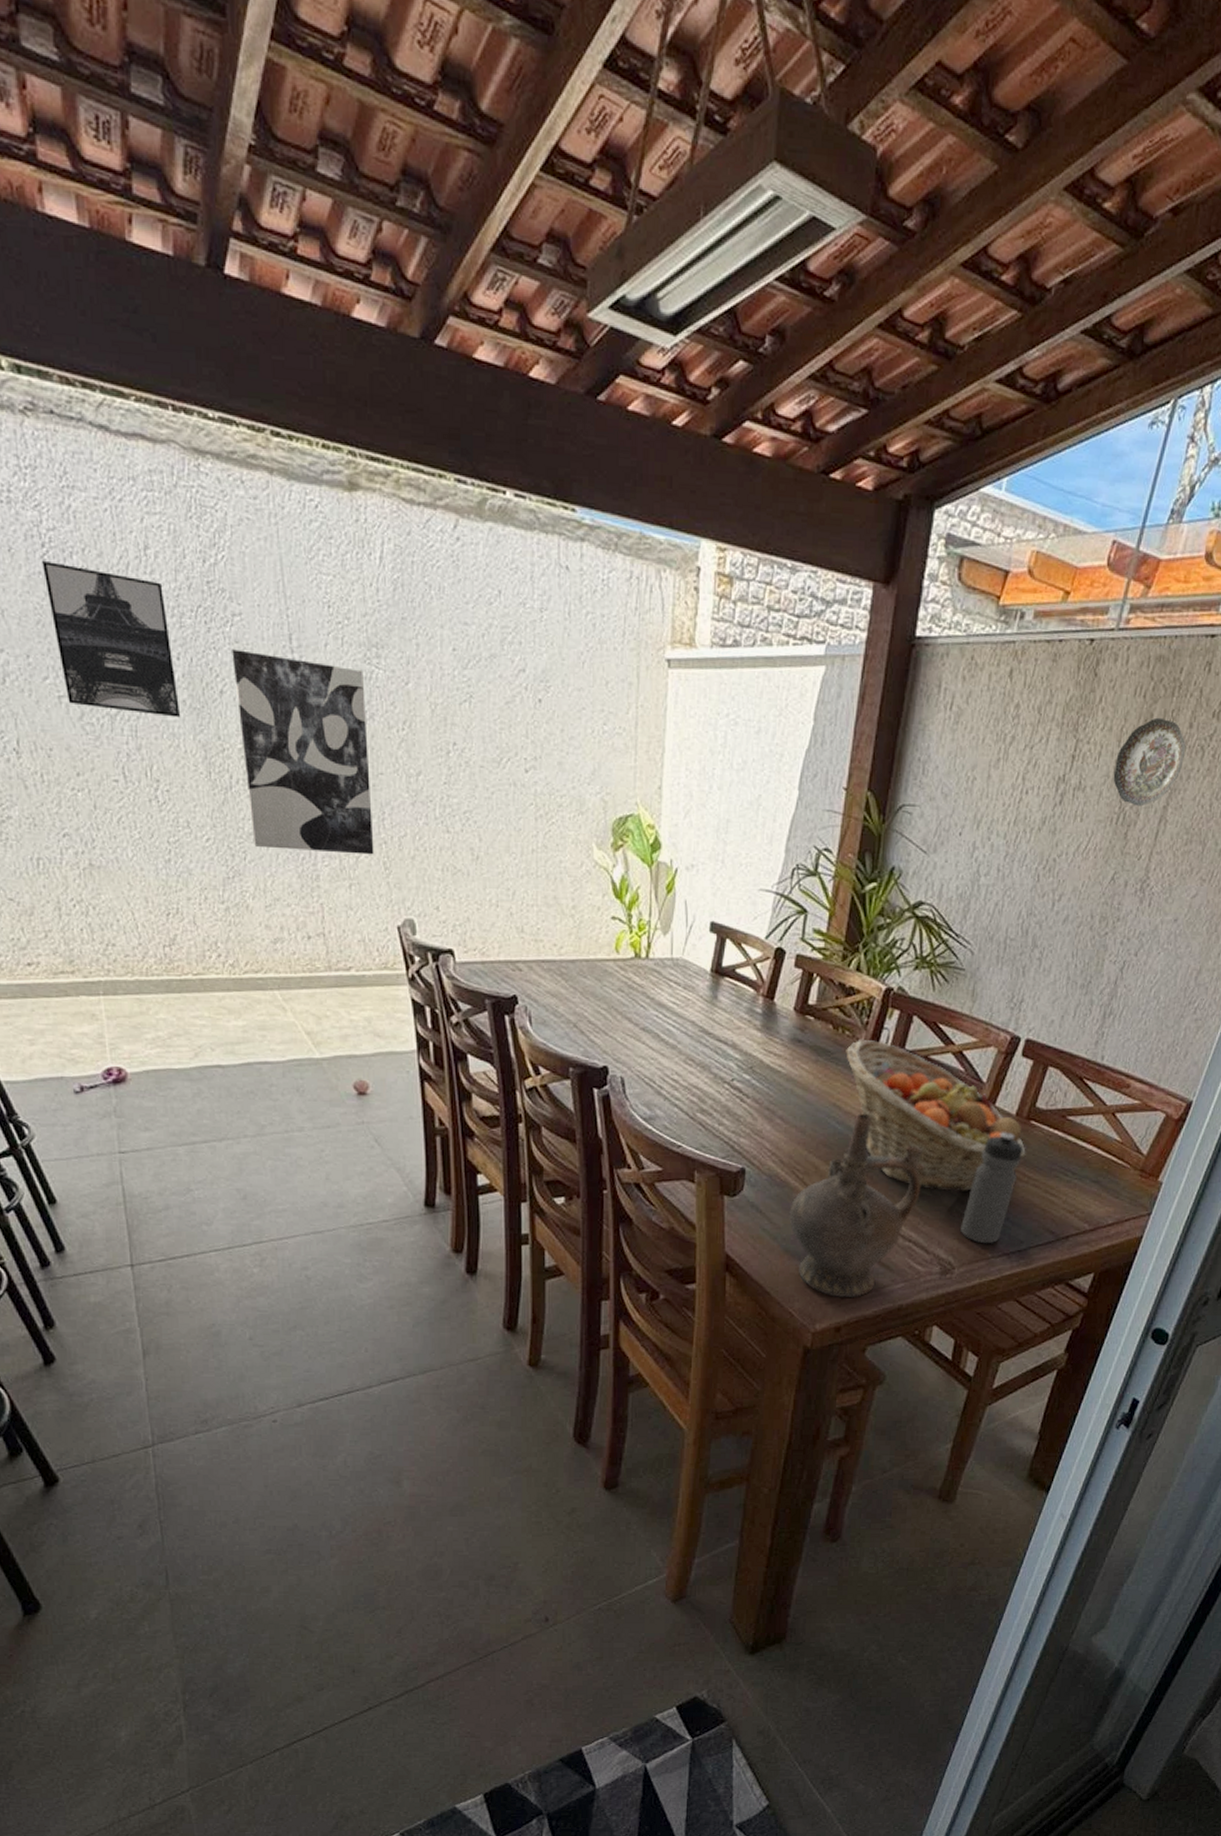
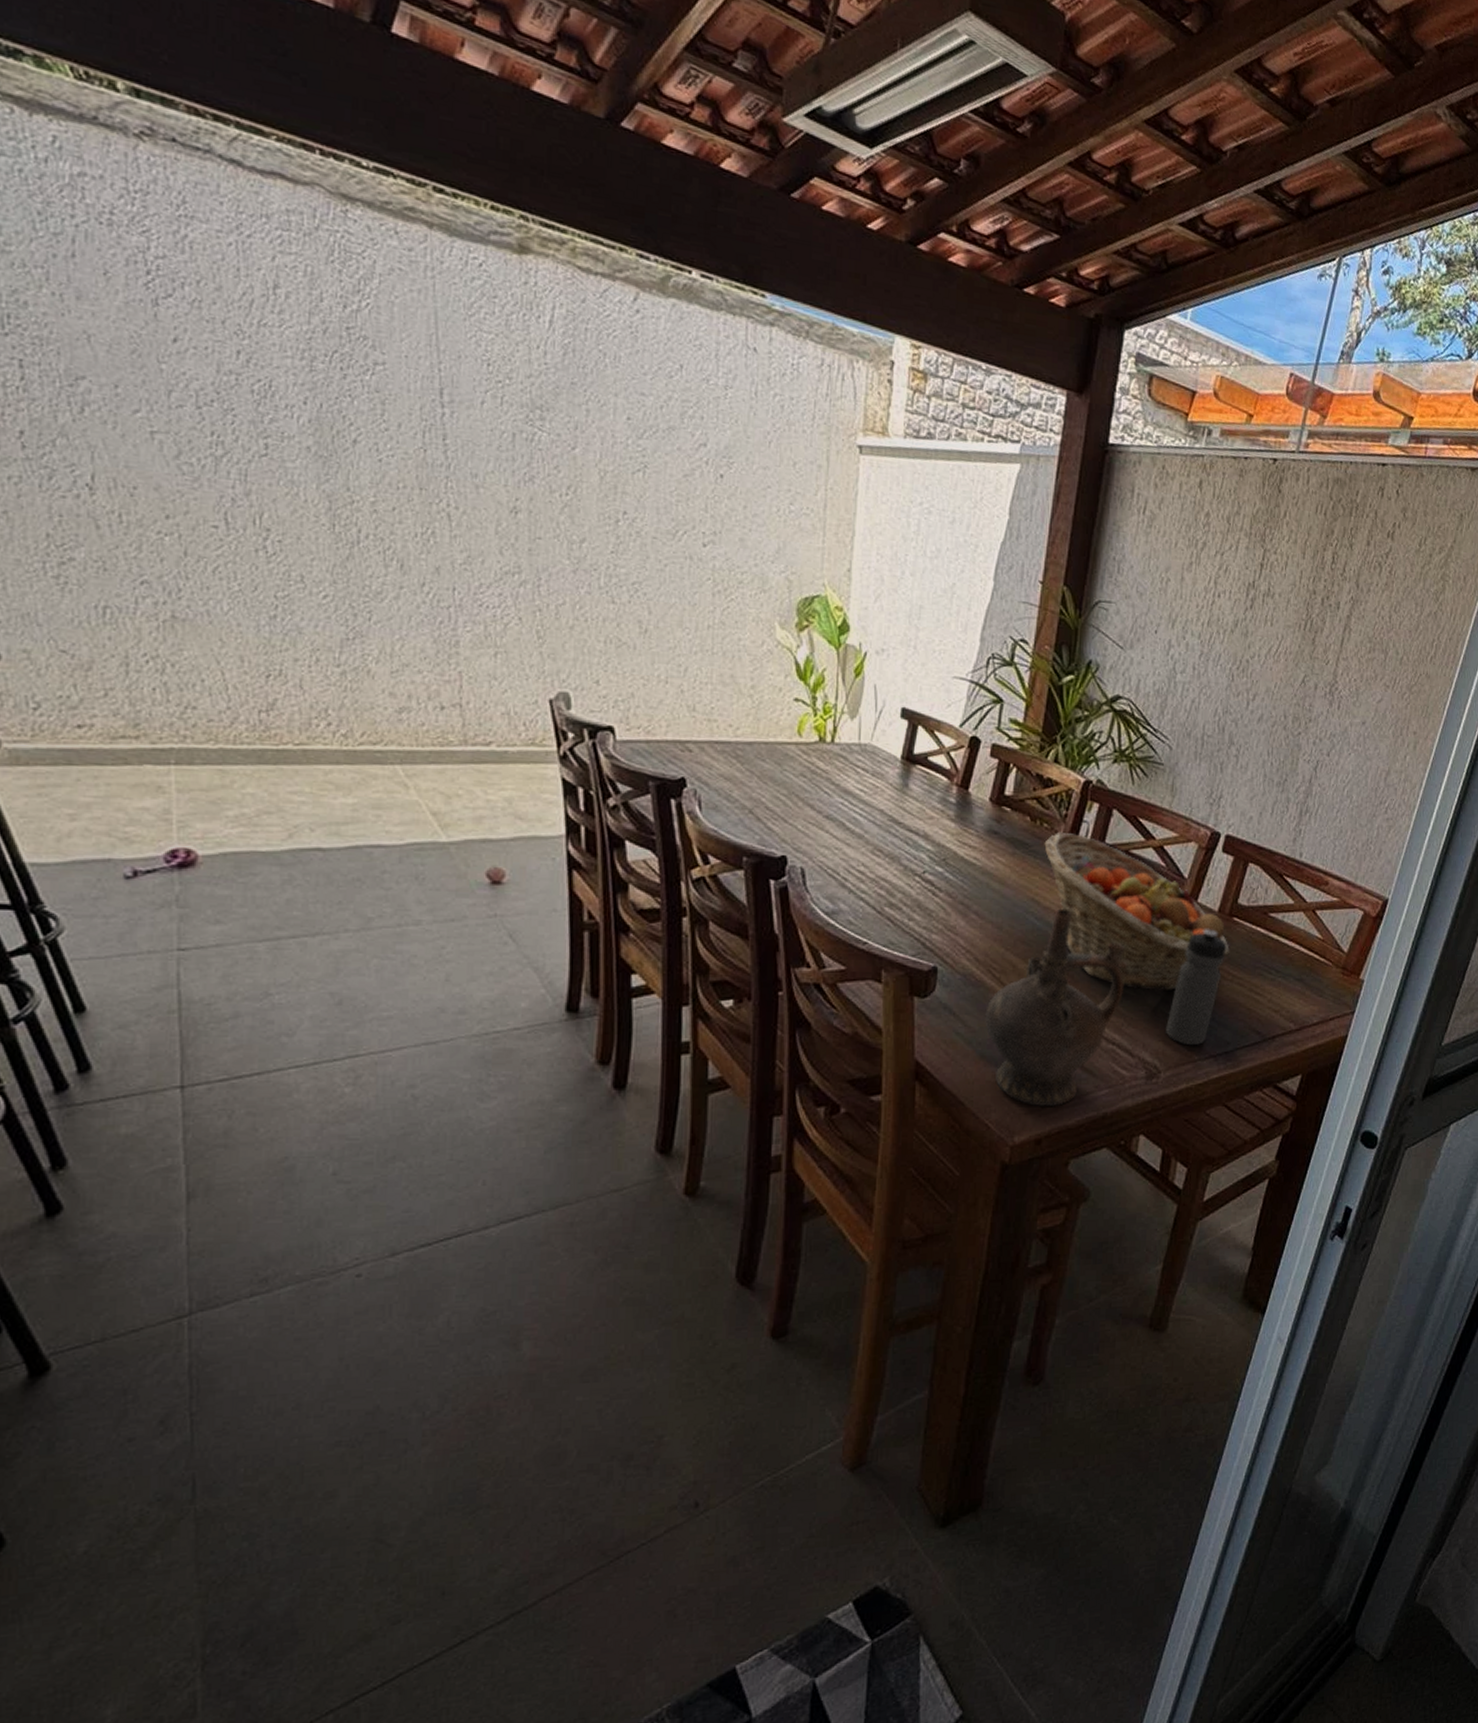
wall art: present [42,560,181,718] -> none [145,287,303,465]
wall art: present [232,649,374,855] -> none [370,398,527,623]
decorative plate: present [1113,717,1186,807] -> none [1299,534,1365,615]

